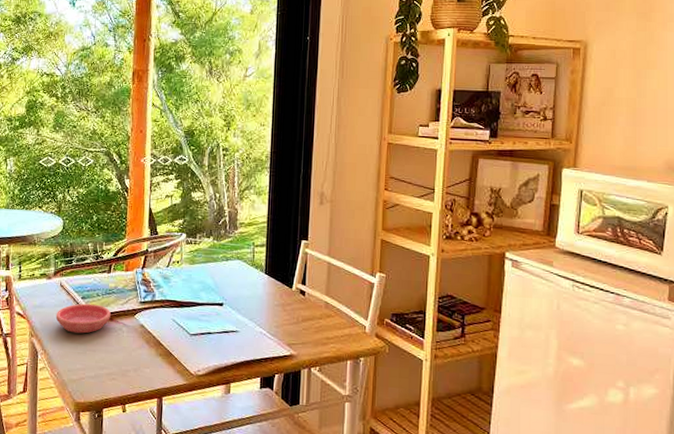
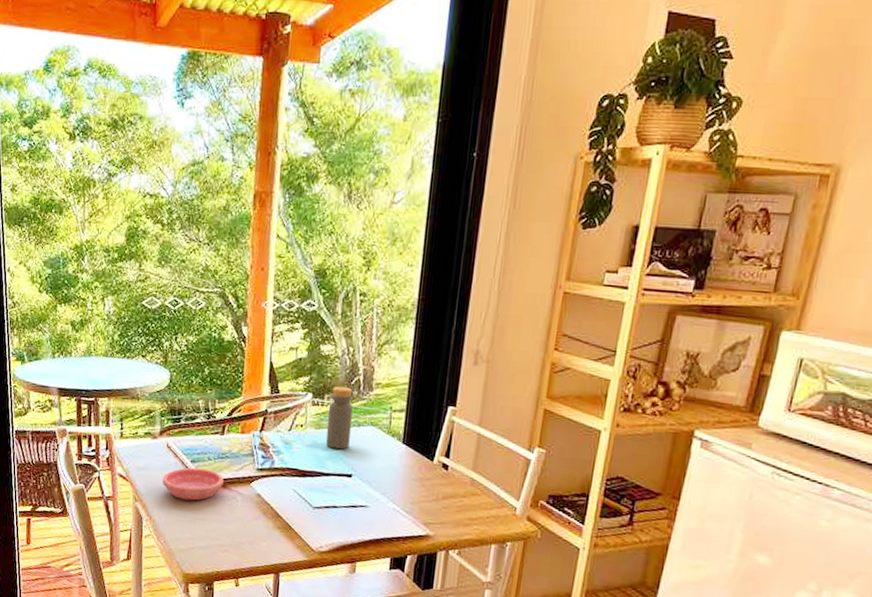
bottle: none [199,226,221,282] -> present [326,386,353,450]

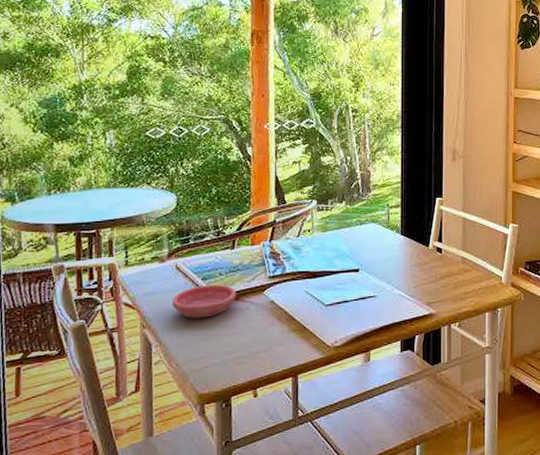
bottle: present [326,386,353,450] -> none [332,191,354,248]

